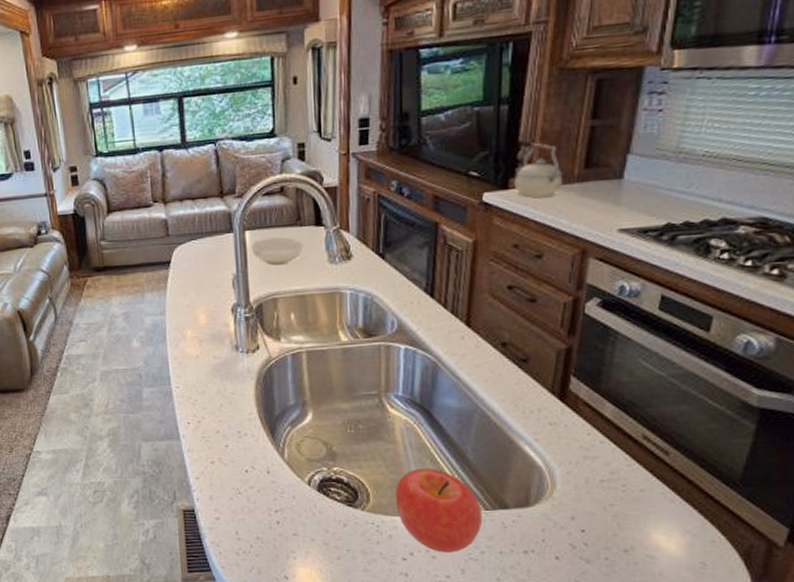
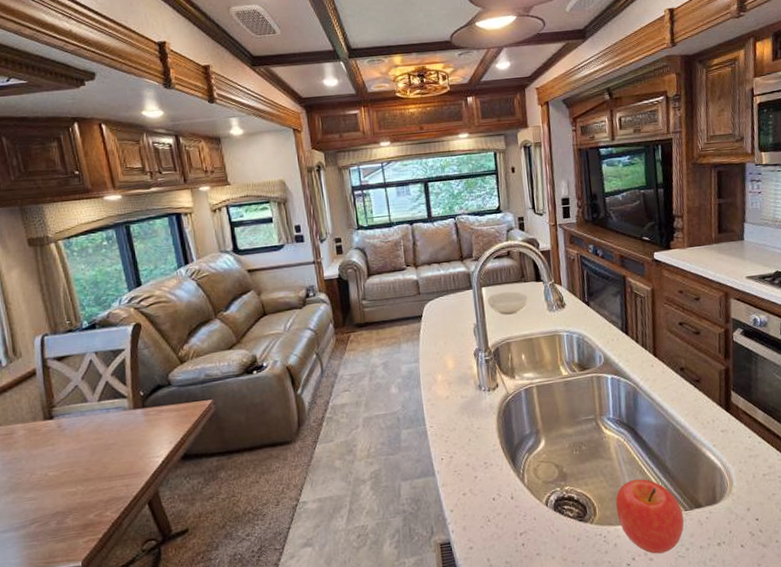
kettle: present [513,142,564,199] -> none [673,215,707,256]

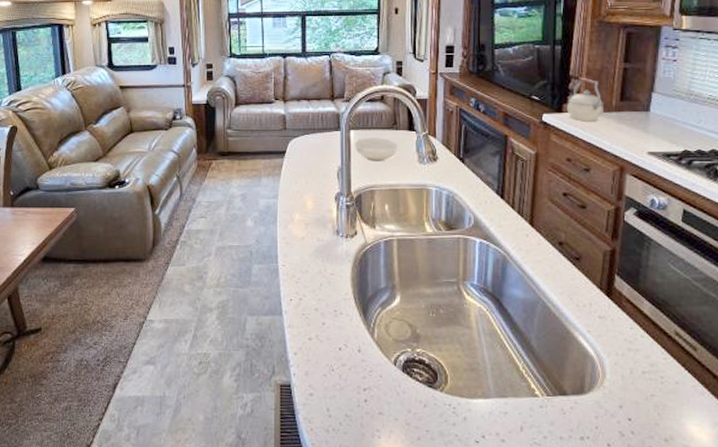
fruit: present [615,478,685,554] -> none [470,353,545,437]
kettle: none [673,215,707,256] -> present [566,77,605,122]

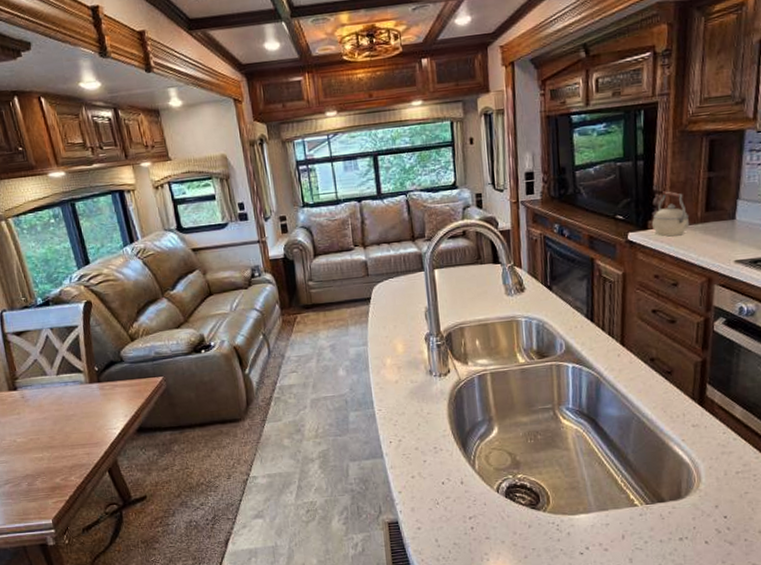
bowl: present [355,138,398,162] -> none [440,274,484,299]

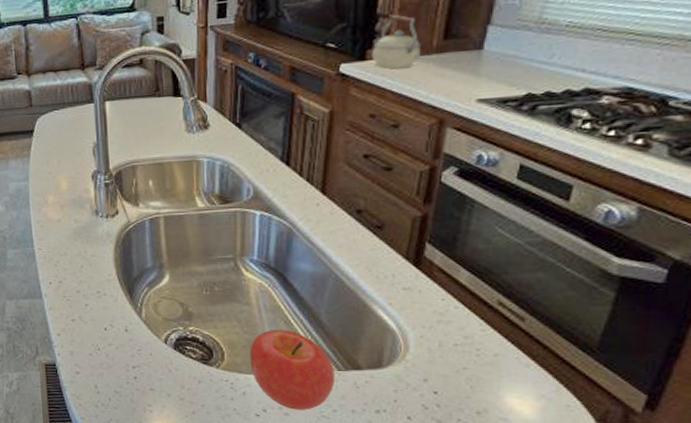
fruit: none [571,470,645,545] -> present [250,329,336,410]

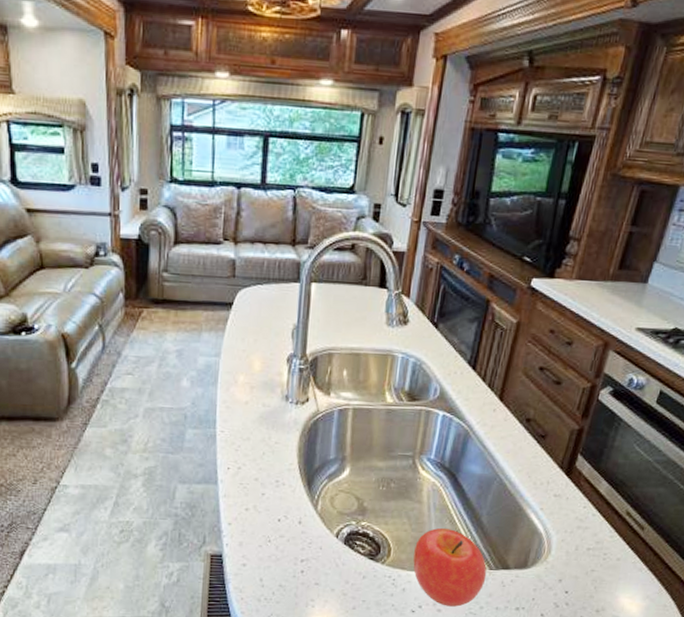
kettle: present [371,14,422,70] -> none [558,238,601,291]

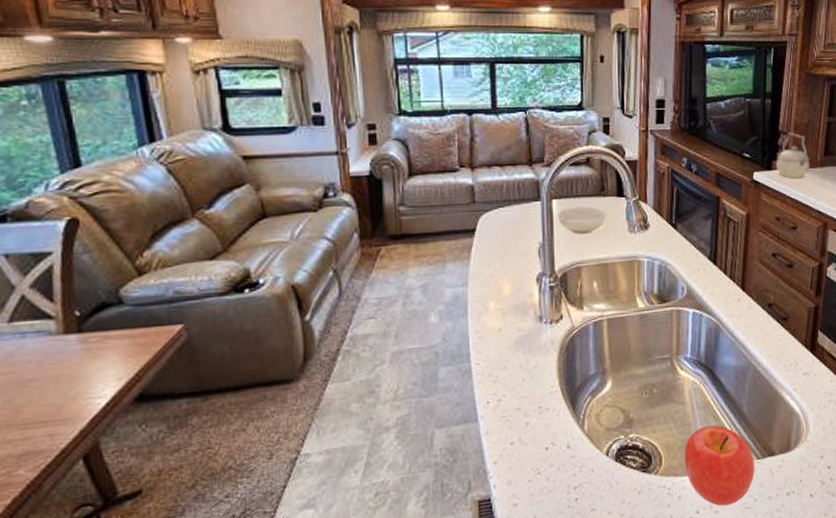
bowl: none [315,292,365,321] -> present [558,206,606,234]
kettle: none [558,238,601,291] -> present [775,132,810,179]

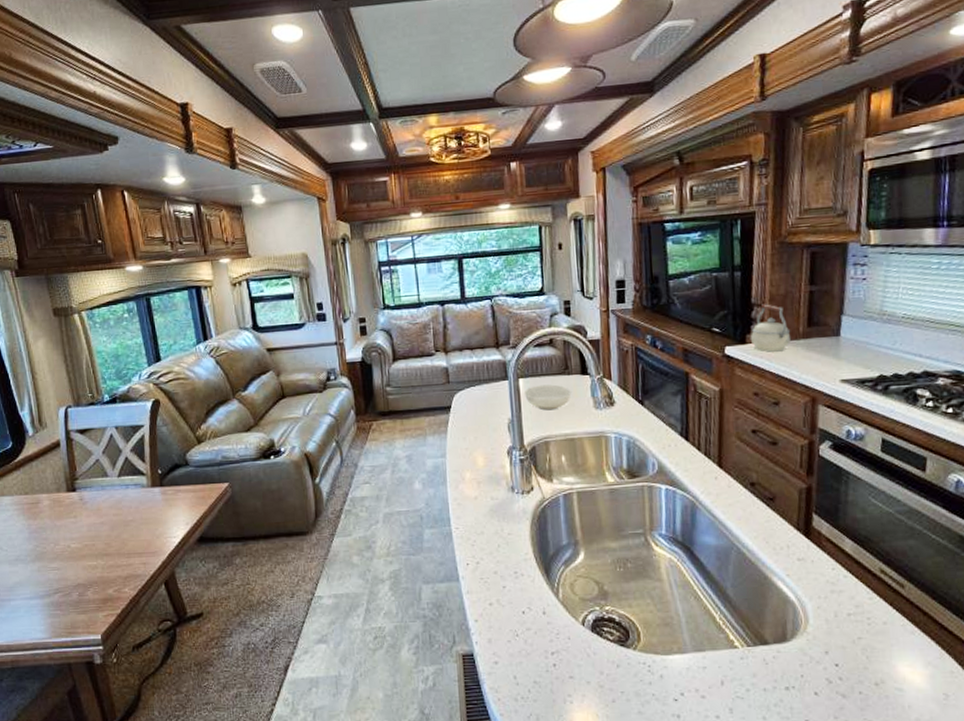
fruit: present [684,425,755,506] -> none [664,605,746,692]

